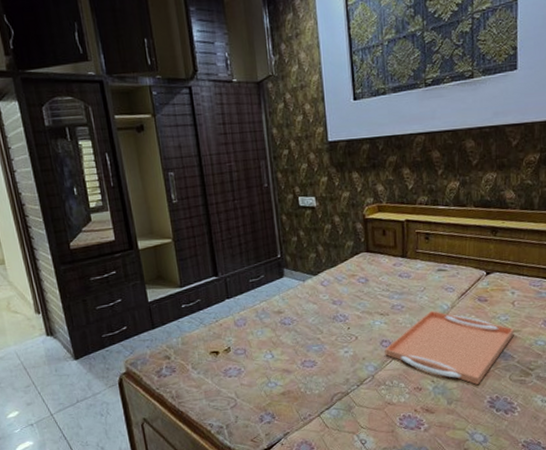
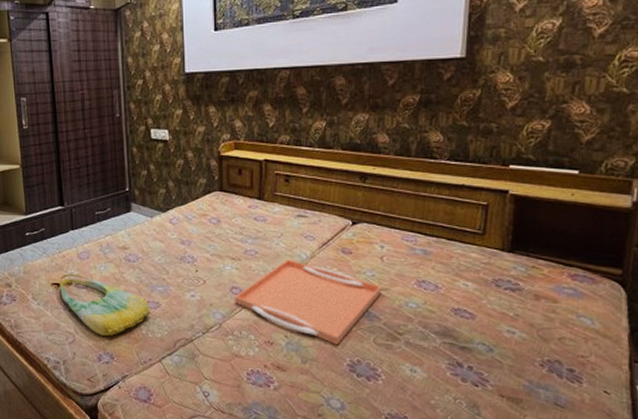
tote bag: none [218,341,309,397] -> present [60,274,151,336]

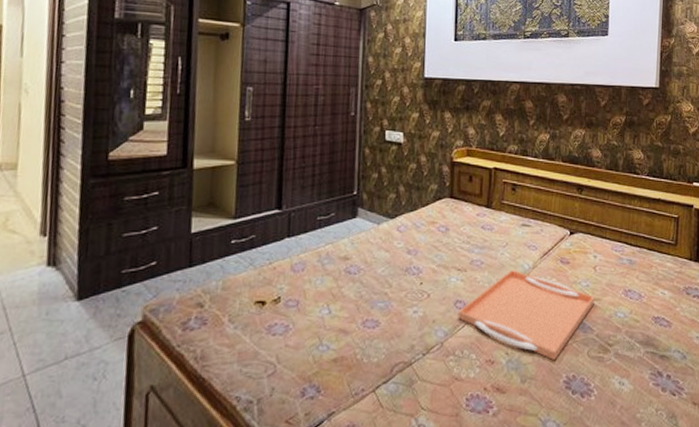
tote bag: present [60,274,151,336] -> none [264,289,369,364]

